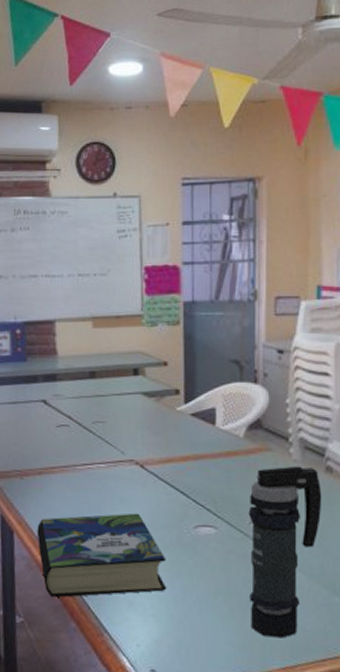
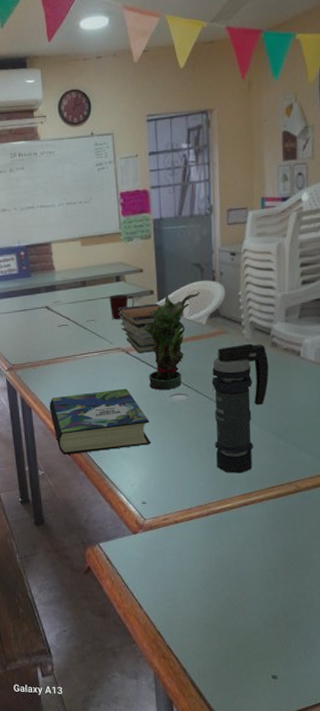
mug: none [123,391,155,424] -> present [109,294,135,320]
book stack: none [133,406,212,469] -> present [117,303,181,353]
potted plant: none [162,396,238,519] -> present [141,292,200,390]

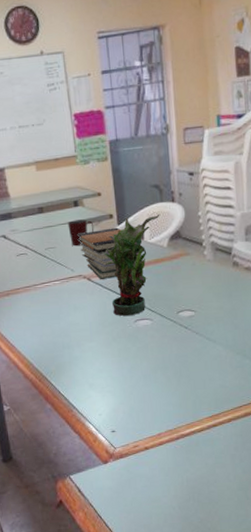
book: present [49,388,151,456] -> none [11,316,118,389]
smoke grenade: present [212,343,269,473] -> none [175,264,232,396]

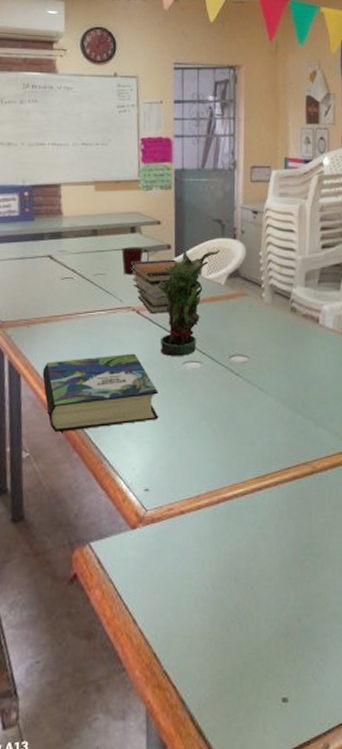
book: none [11,316,118,389] -> present [42,353,159,433]

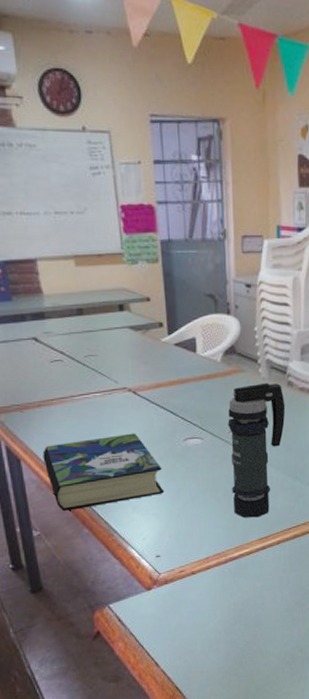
mug: present [121,247,150,275] -> none [111,326,142,356]
book stack: present [130,259,198,313] -> none [122,337,194,393]
potted plant: present [156,249,220,356] -> none [150,326,214,434]
smoke grenade: none [228,307,288,453] -> present [228,383,286,518]

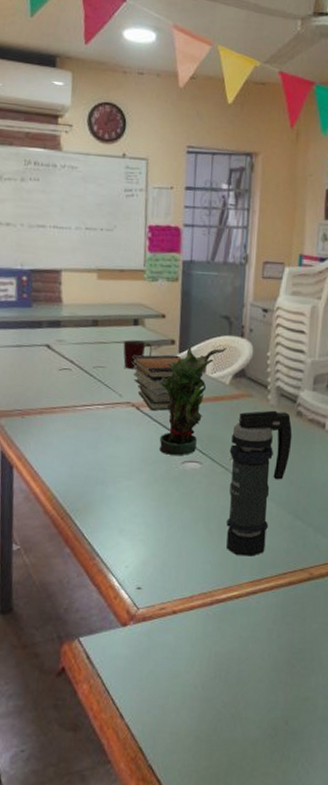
book: present [42,433,165,512] -> none [35,450,155,527]
mug: none [111,326,142,356] -> present [123,340,153,370]
book stack: none [122,337,194,393] -> present [132,354,201,411]
potted plant: none [150,326,214,434] -> present [157,346,226,455]

